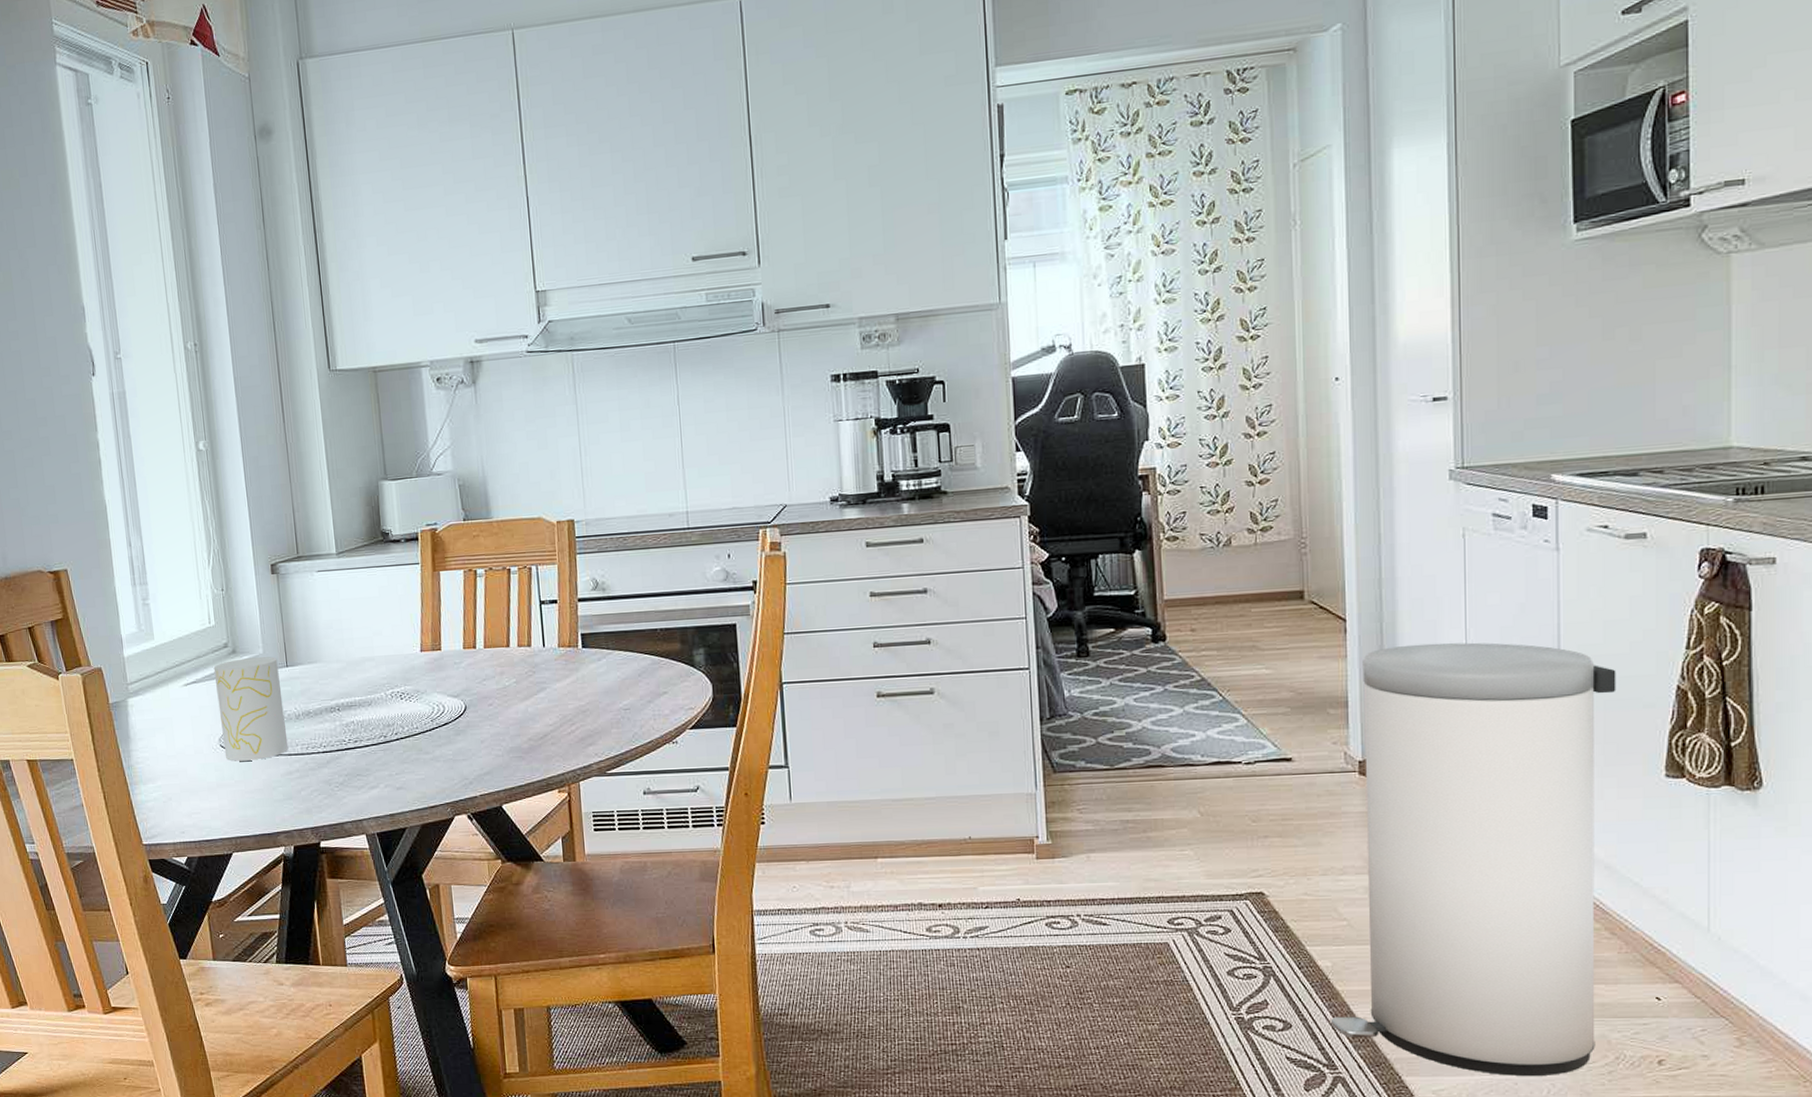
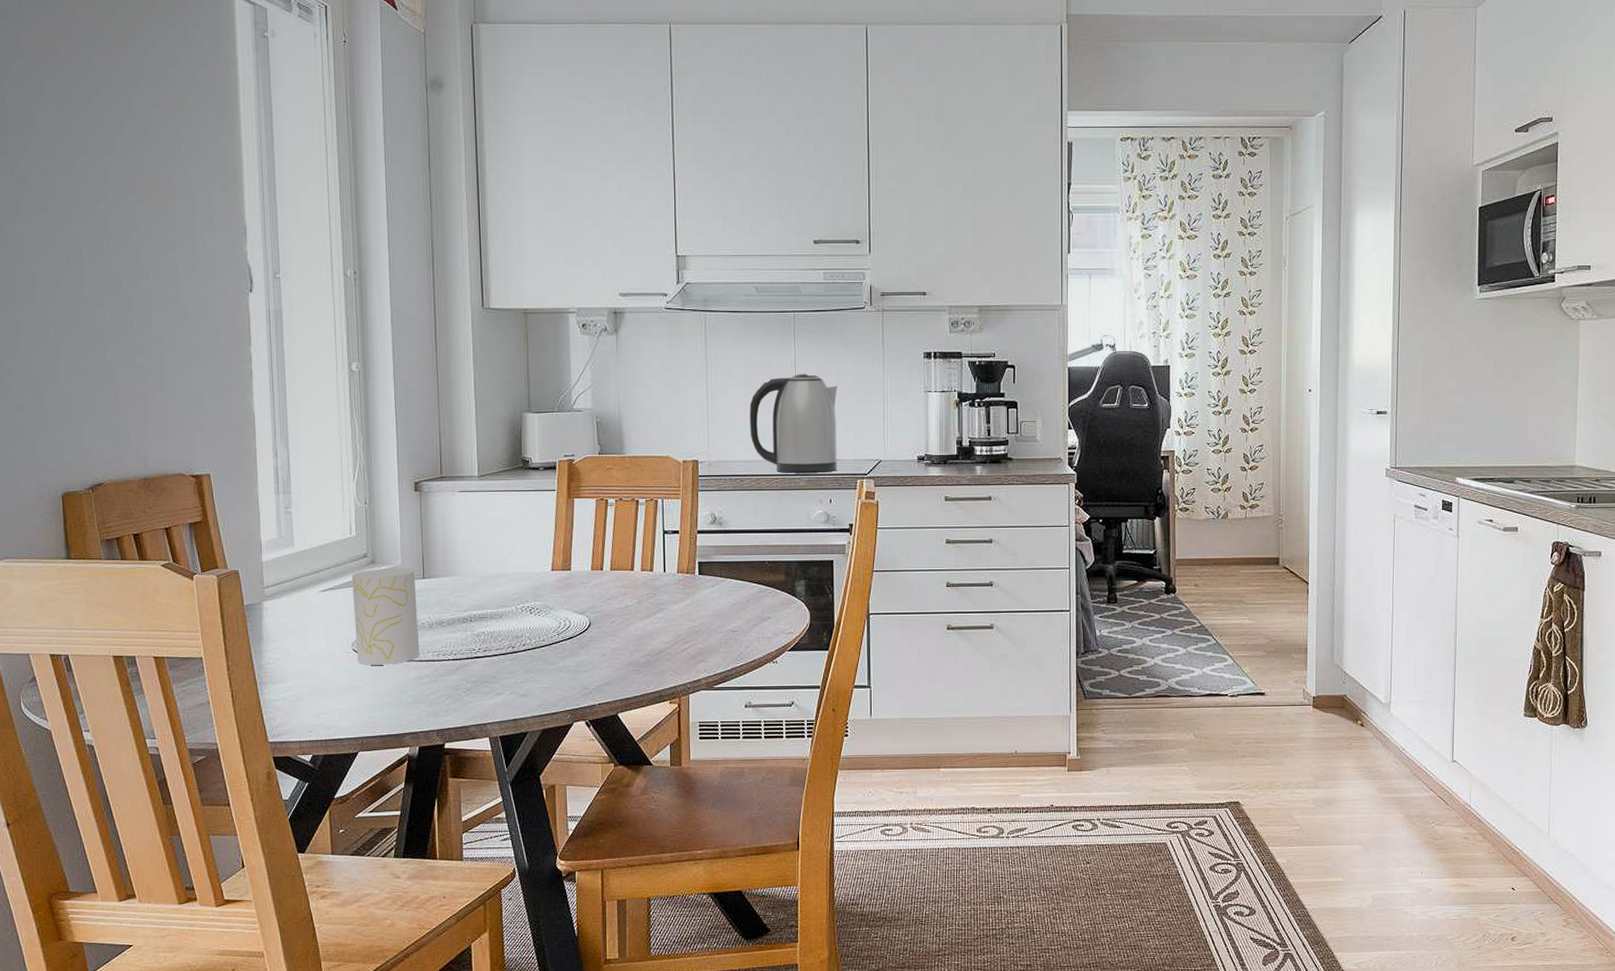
kettle: none [628,411,735,527] -> present [749,373,838,473]
pedal bin: present [1330,642,1616,1077] -> none [1284,605,1494,951]

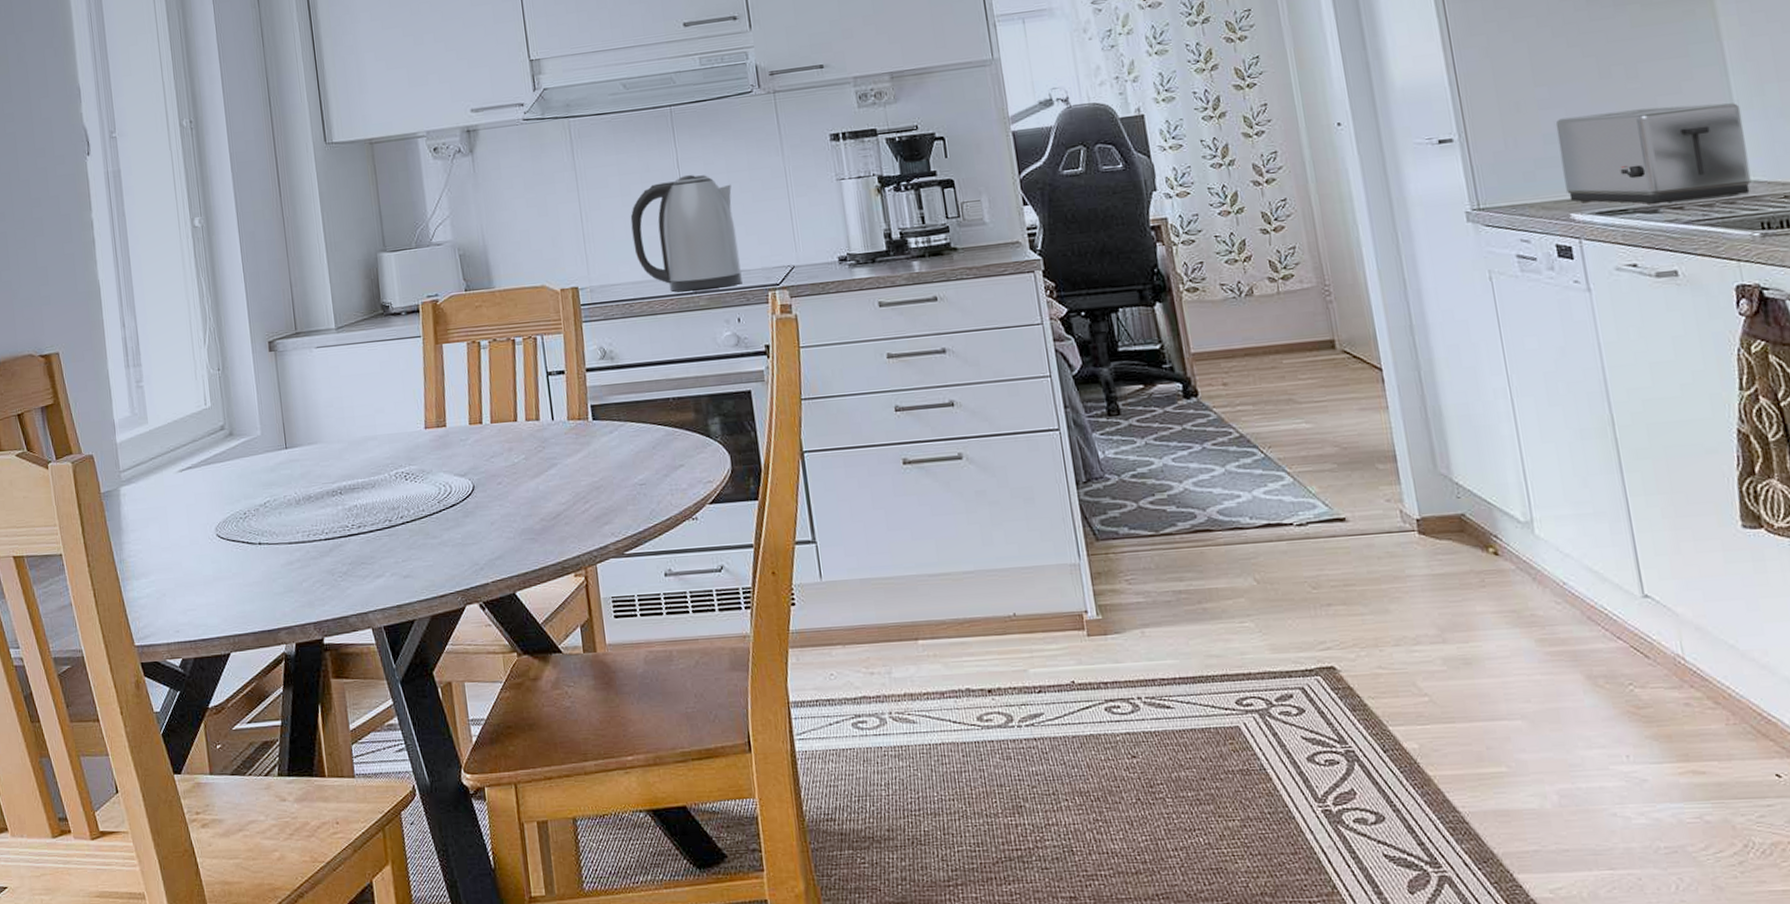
cup: present [351,568,420,665] -> none [209,438,289,552]
toaster: none [1457,404,1581,477] -> present [1555,102,1752,205]

